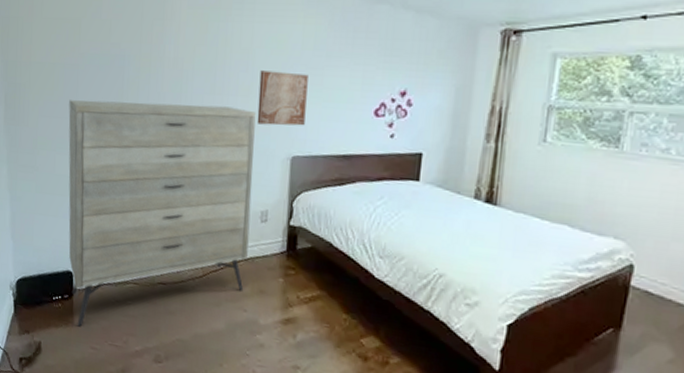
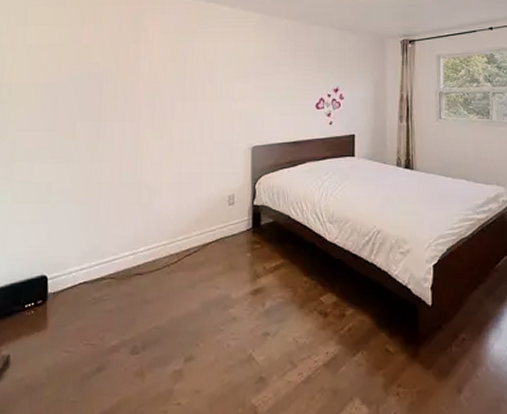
dresser: present [68,100,256,327] -> none [44,110,220,332]
wall art: present [257,70,308,126] -> none [221,79,262,122]

